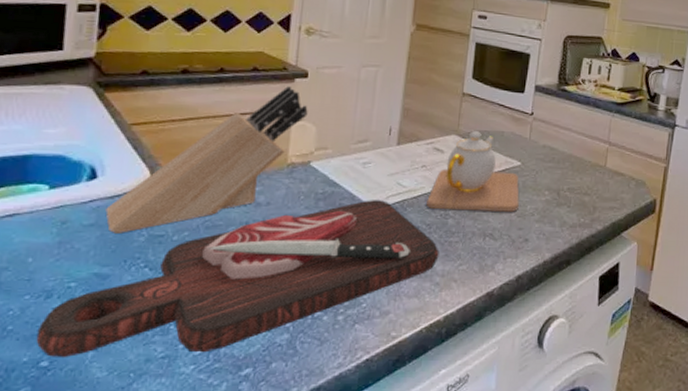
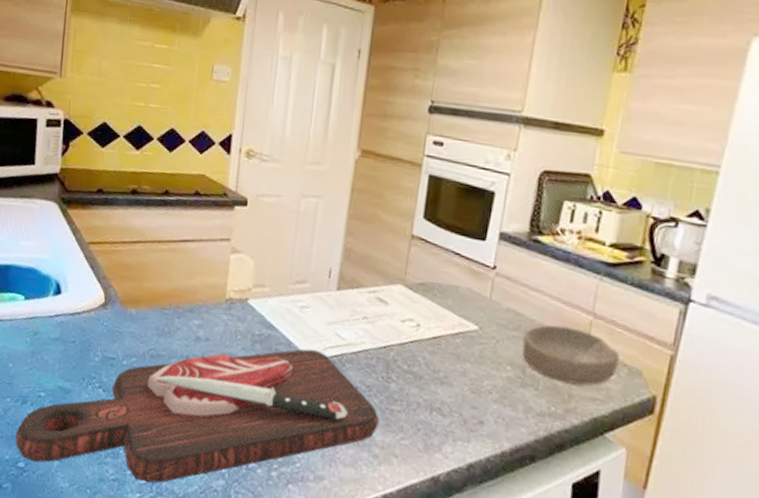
knife block: present [105,86,308,233] -> none [68,214,247,351]
teapot: present [426,131,519,212] -> none [367,282,475,386]
bowl: none [556,154,629,199] -> present [522,324,620,386]

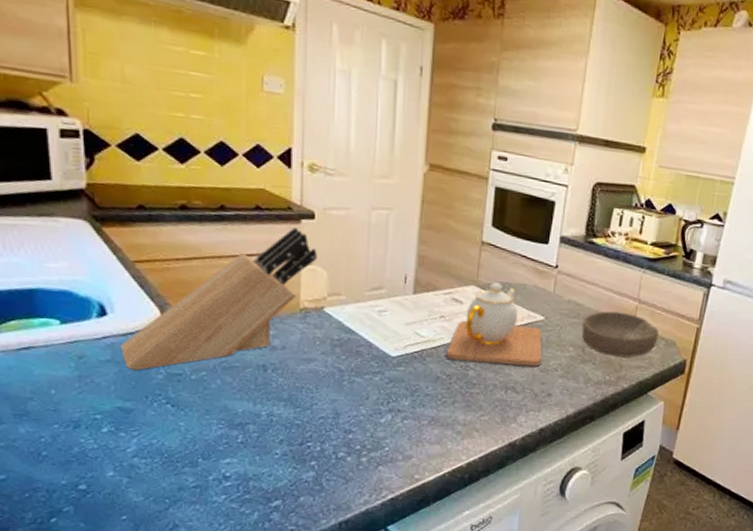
cutting board: present [15,348,380,484] -> none [71,348,460,485]
knife block: none [68,214,247,351] -> present [120,227,317,370]
teapot: none [367,282,475,386] -> present [446,282,543,367]

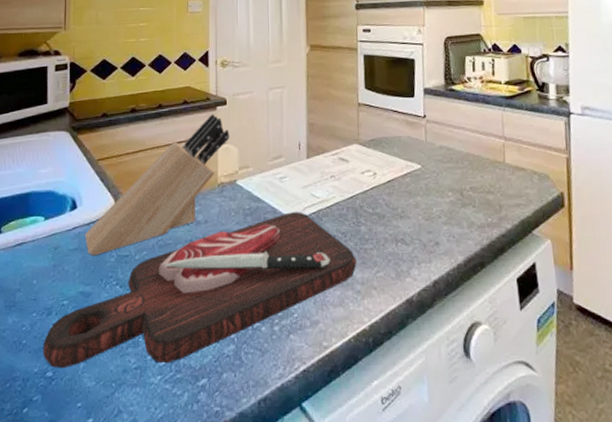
cutting board: none [71,348,460,485] -> present [42,212,357,368]
teapot: present [446,282,543,367] -> none [339,138,425,218]
bowl: present [581,311,659,357] -> none [456,151,531,197]

